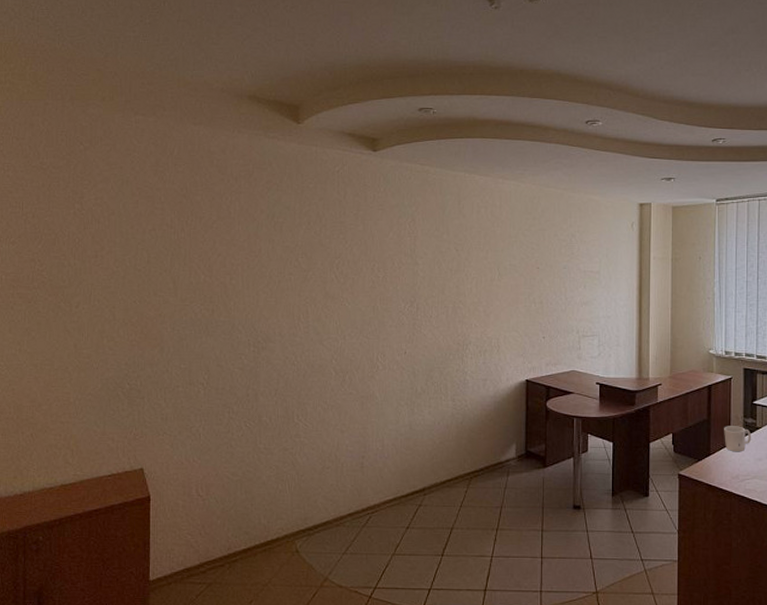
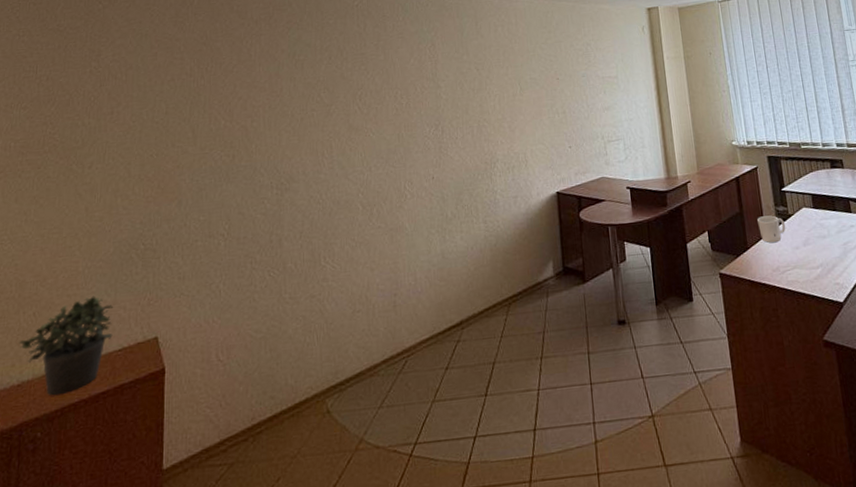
potted plant: none [19,425,103,508] -> present [19,296,114,395]

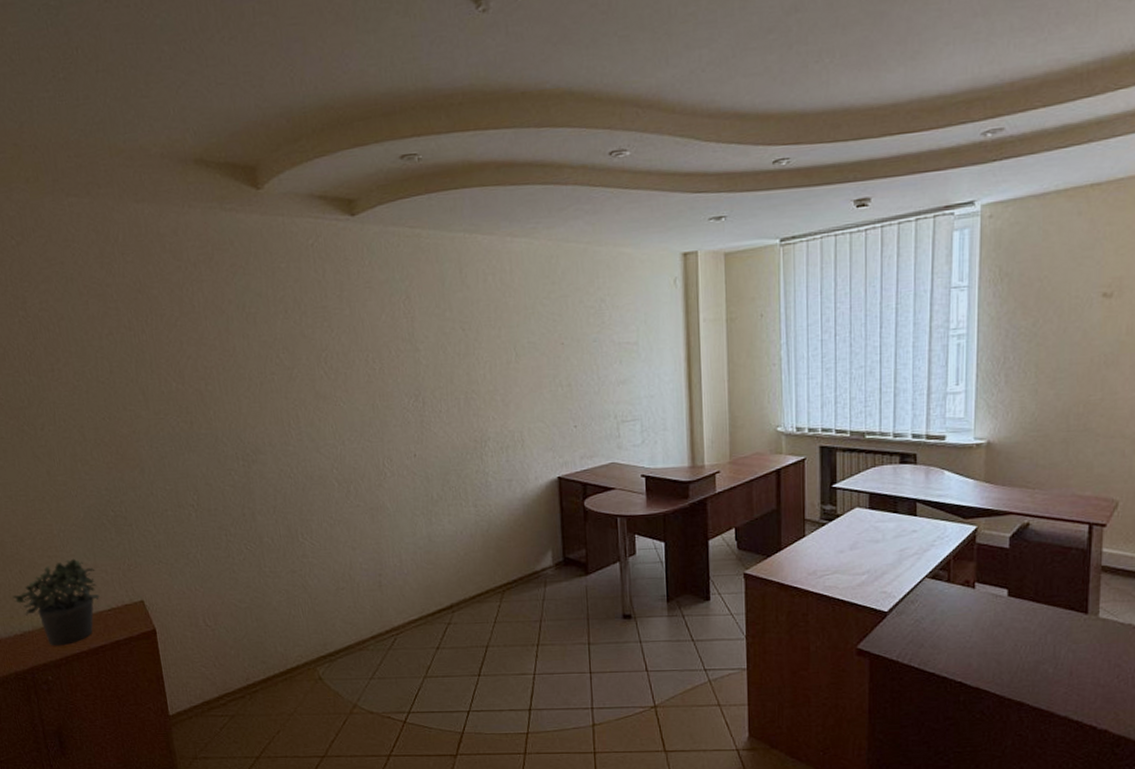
mug: present [757,215,786,243] -> none [797,514,831,545]

